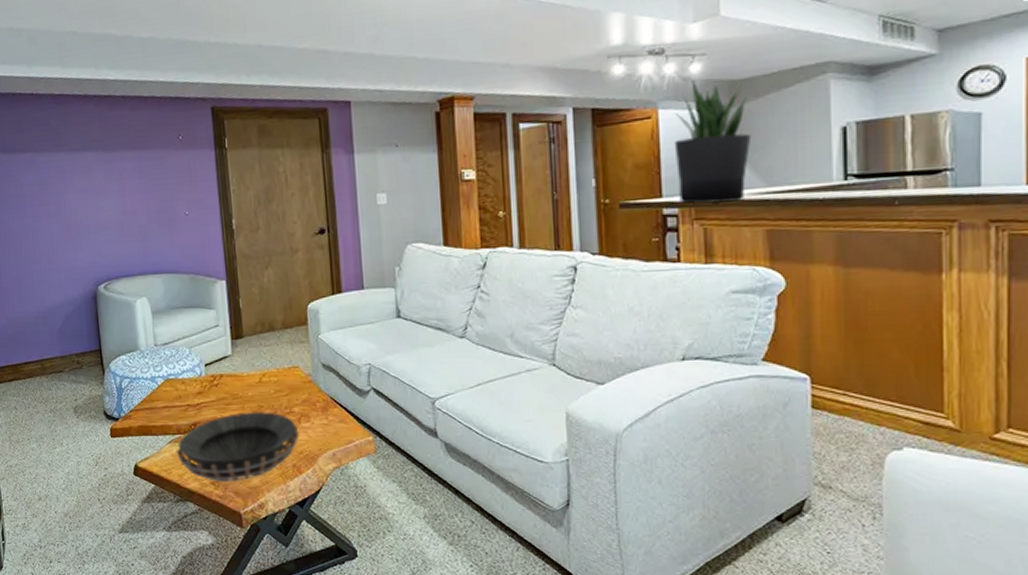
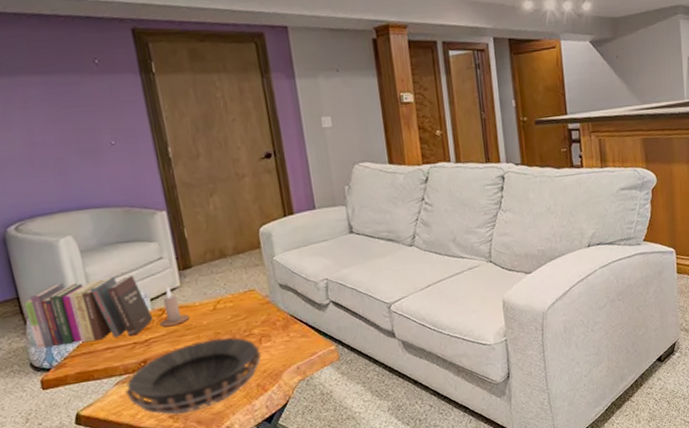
books: none [104,339,206,399] -> present [23,276,153,349]
candle: none [211,354,237,394] -> present [160,286,189,327]
planter: present [674,79,752,204] -> none [573,15,629,120]

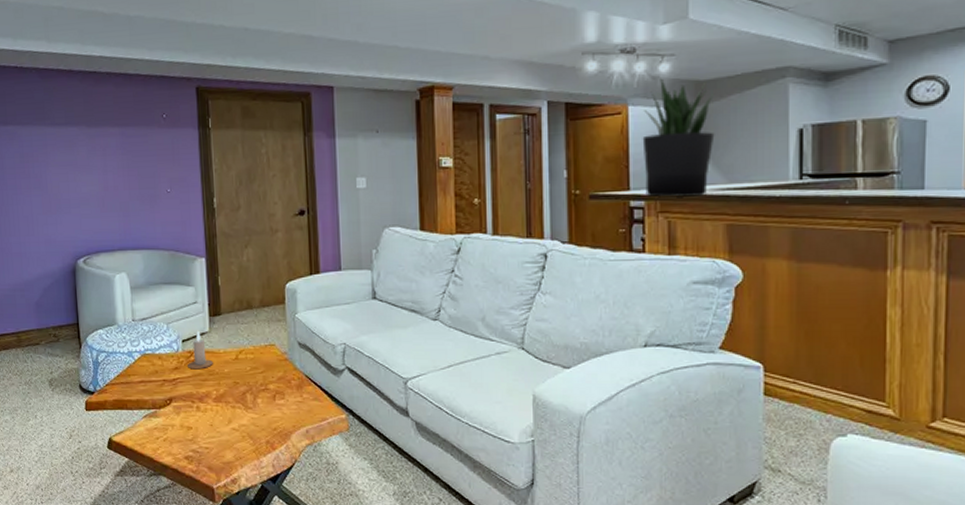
books: present [23,276,153,349] -> none [81,315,182,373]
decorative bowl: present [124,336,261,416] -> none [150,387,274,458]
planter: none [573,15,629,120] -> present [642,78,715,198]

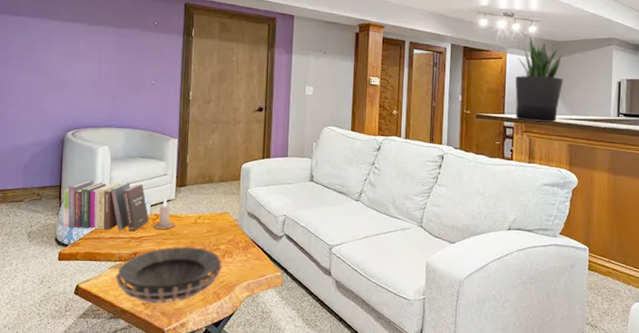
books: none [81,315,182,373] -> present [63,180,149,232]
decorative bowl: none [150,387,274,458] -> present [115,246,222,305]

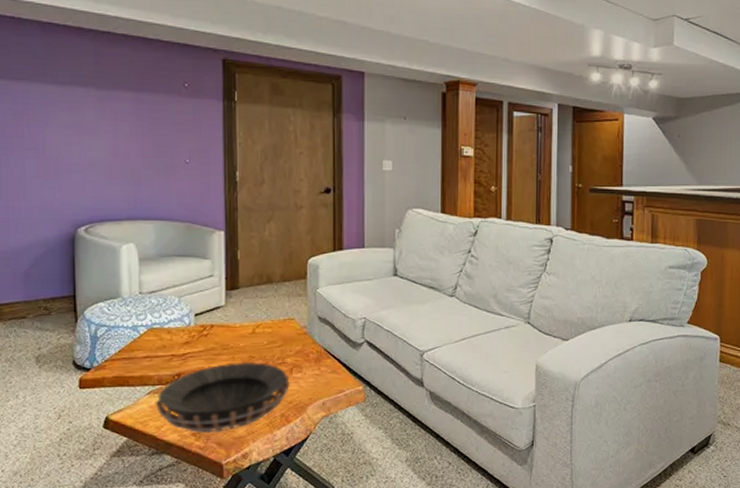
books: present [63,180,149,232] -> none [79,287,194,348]
candle: present [153,197,175,230] -> none [200,304,228,344]
planter: present [515,36,564,123] -> none [634,92,690,195]

